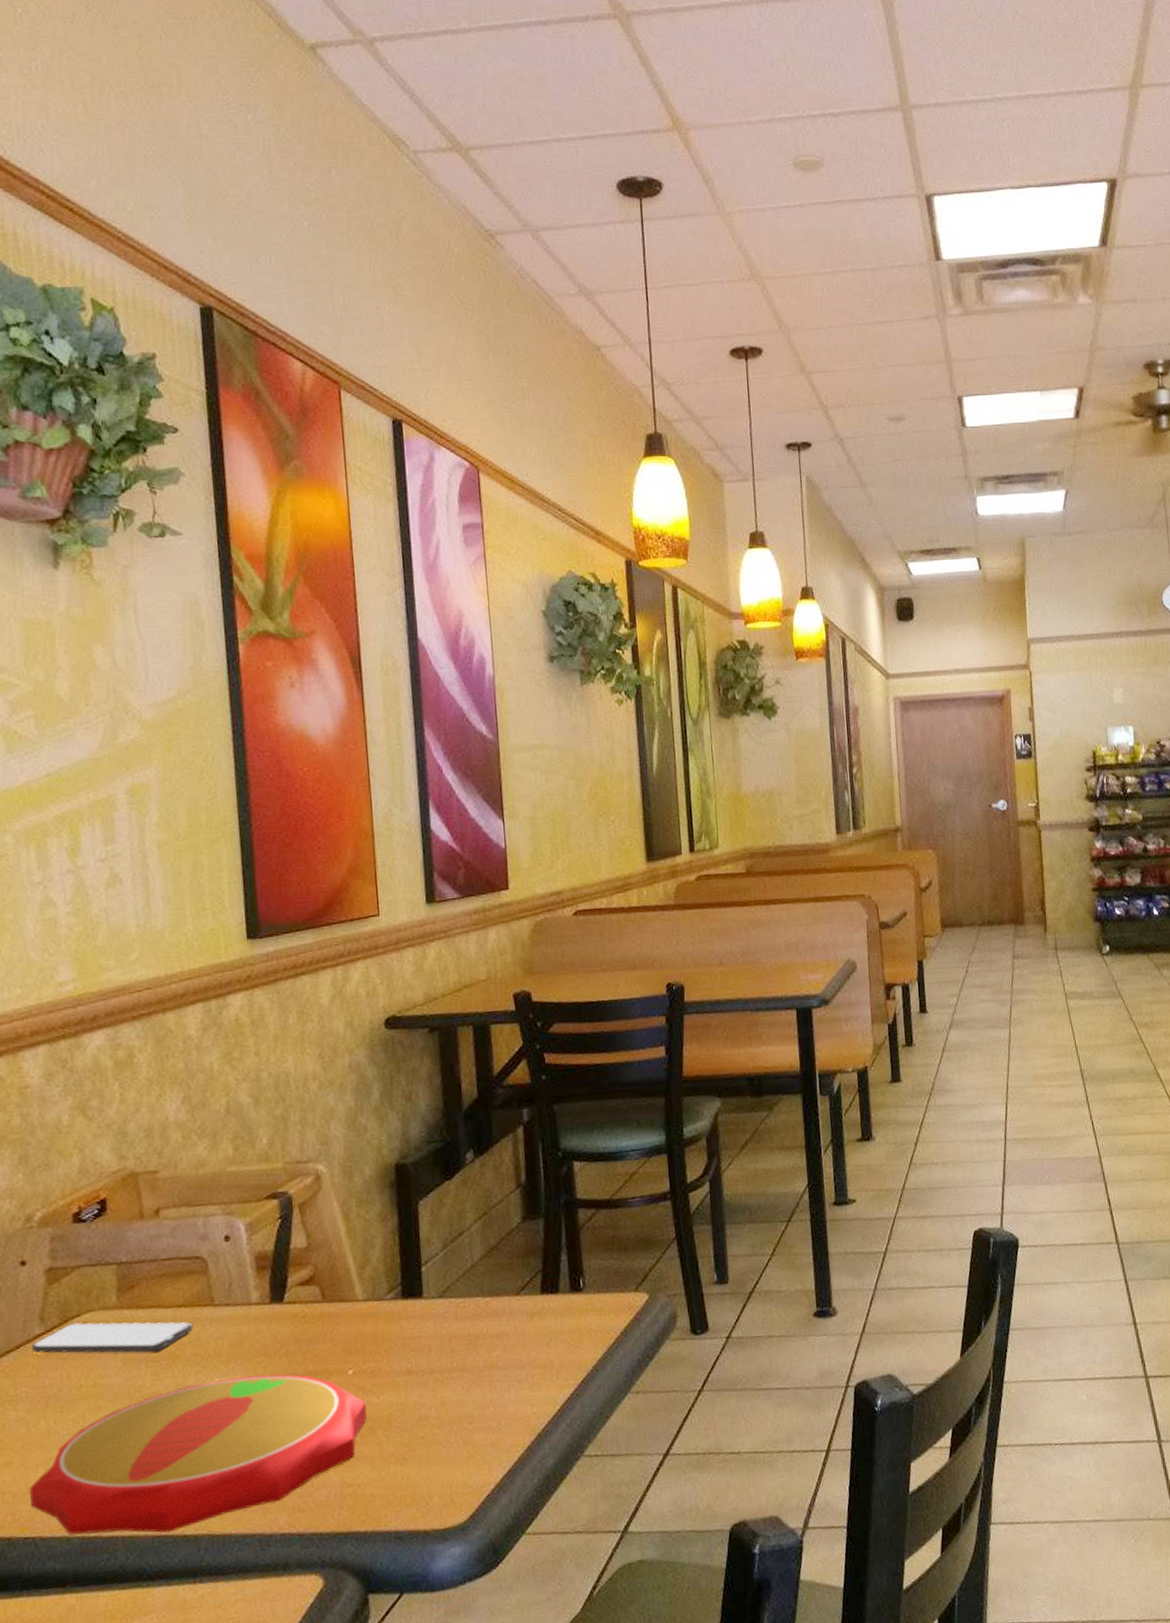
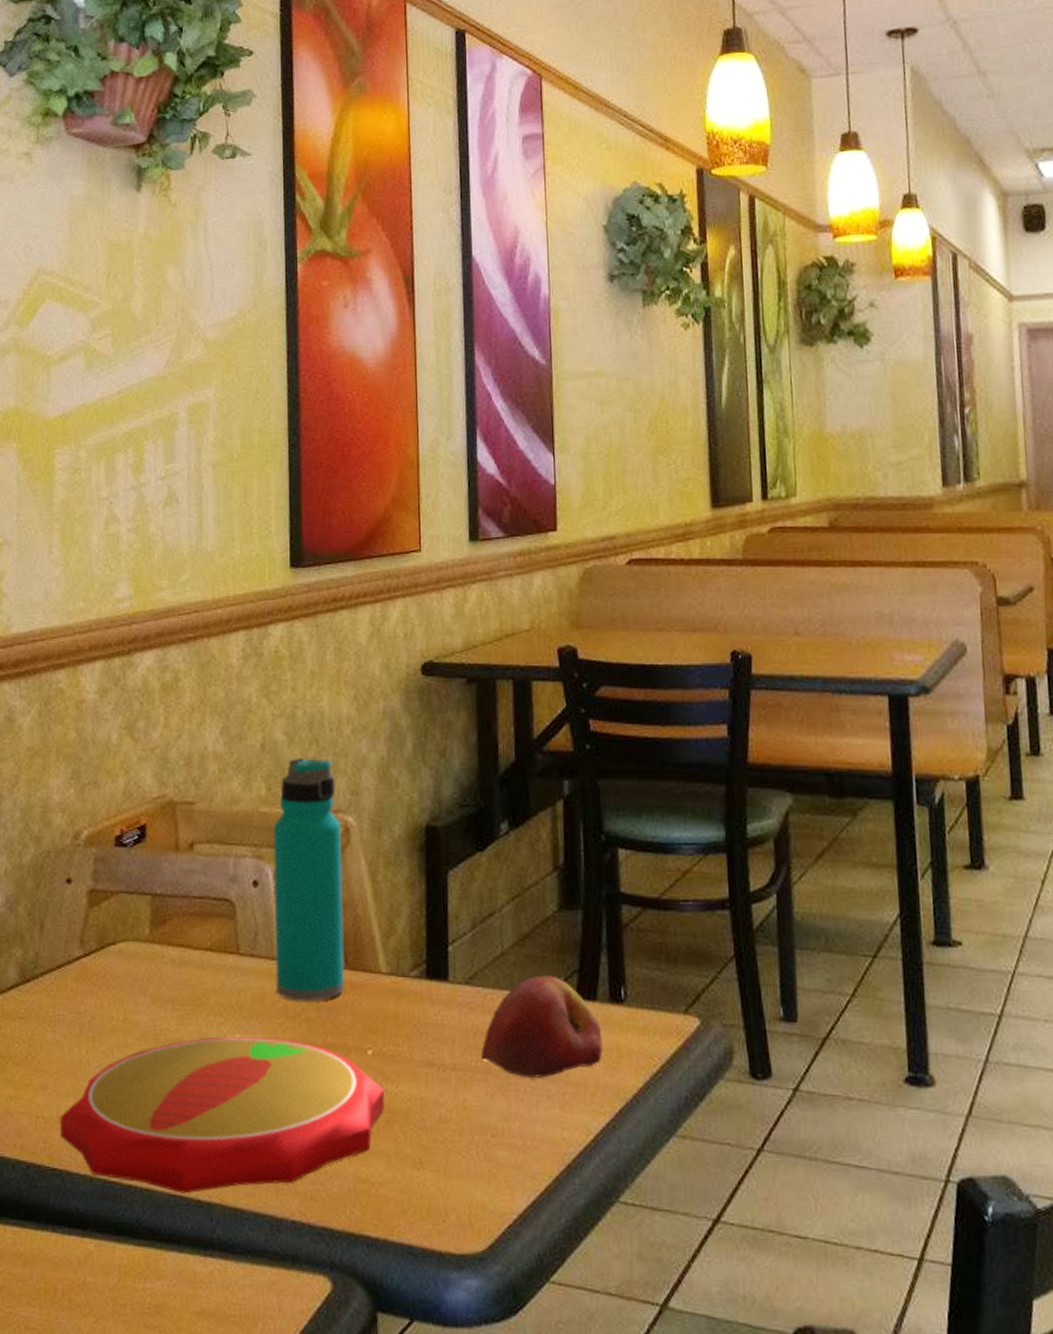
smartphone: present [31,1322,194,1354] -> none [70,951,219,995]
water bottle: none [243,1115,323,1339] -> present [273,758,345,1002]
apple: none [455,1278,566,1368] -> present [480,975,603,1078]

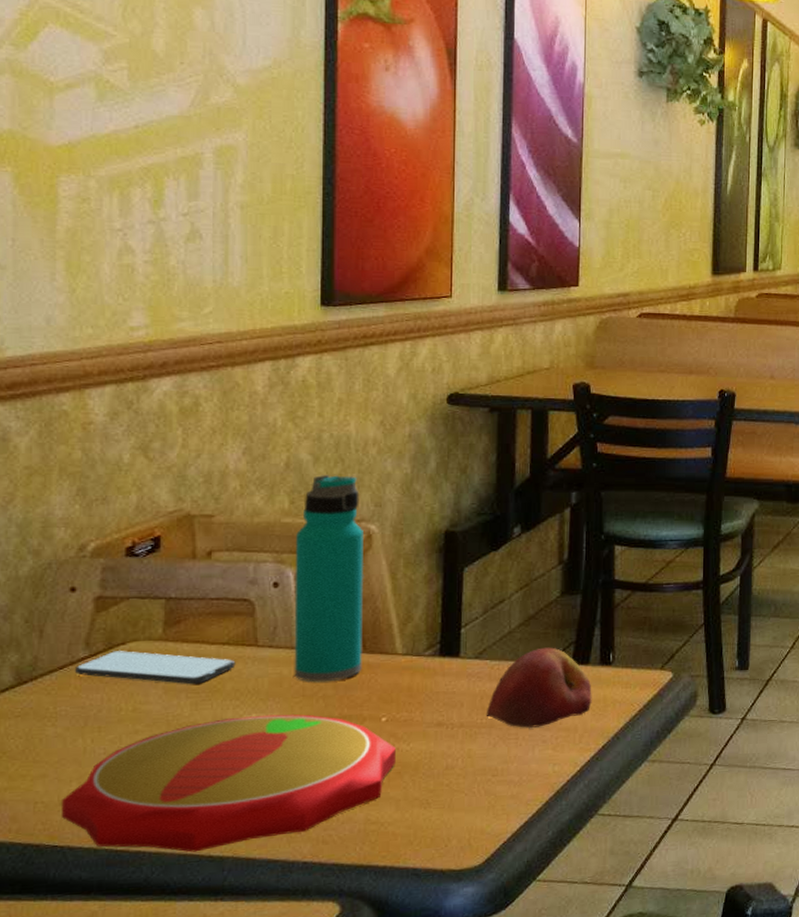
smartphone: none [70,951,219,995] -> present [74,651,236,684]

